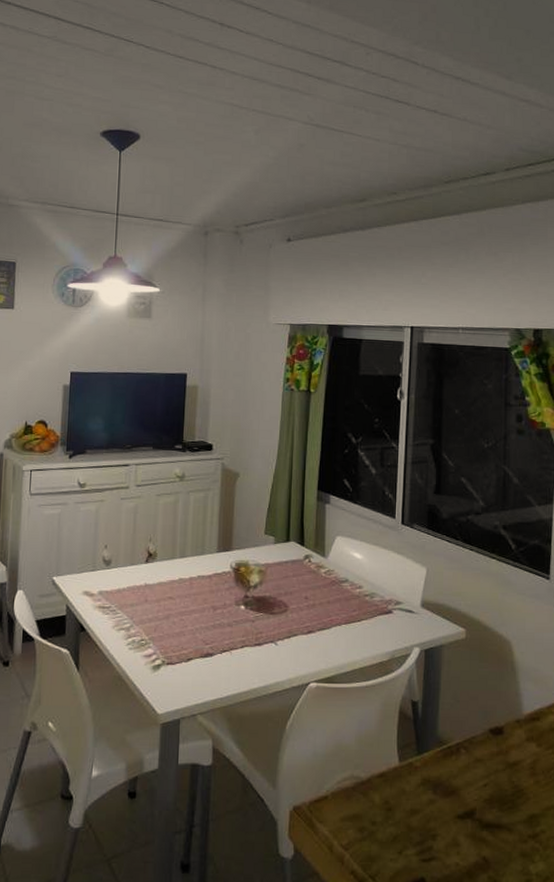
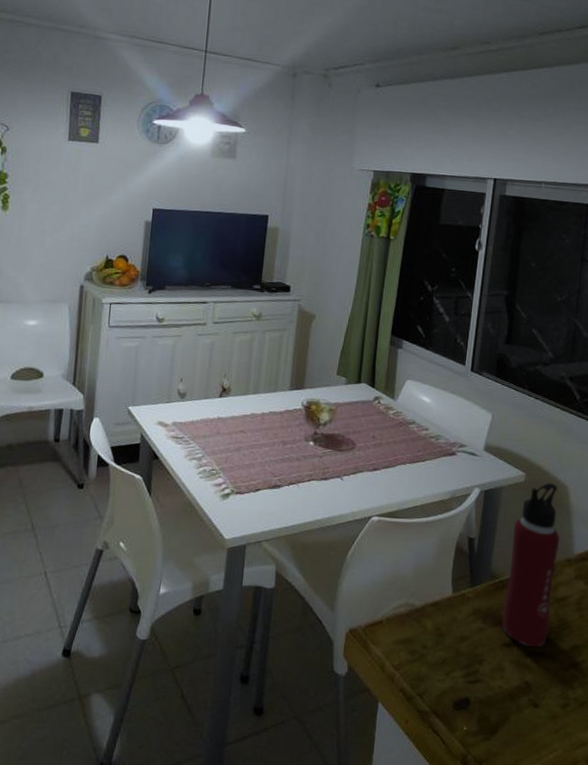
water bottle: none [453,638,507,819] -> present [502,482,560,648]

